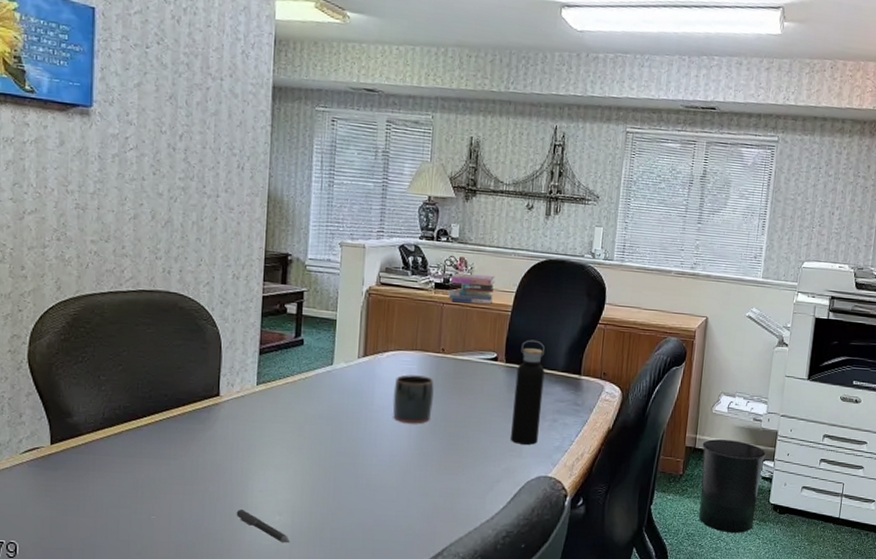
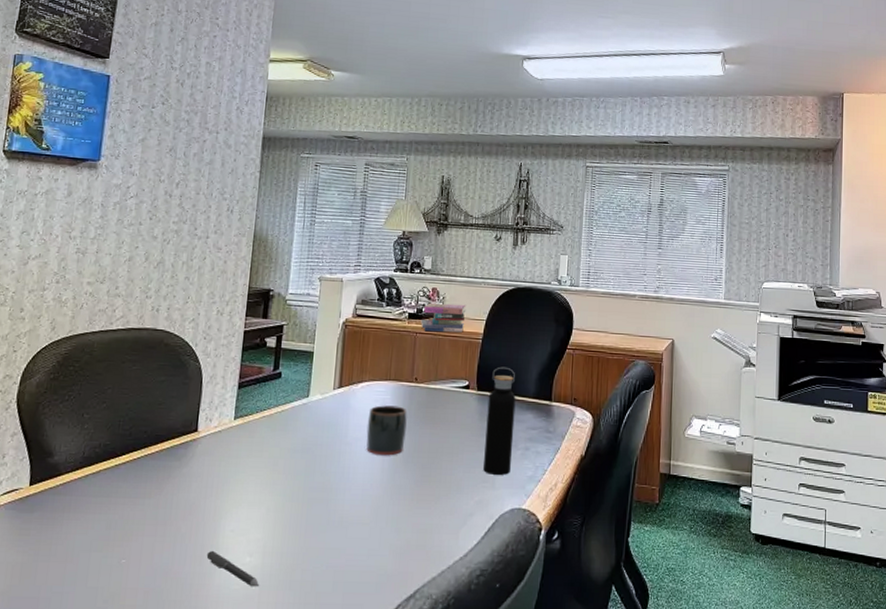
waste bin: present [699,438,767,533] -> none [677,464,743,566]

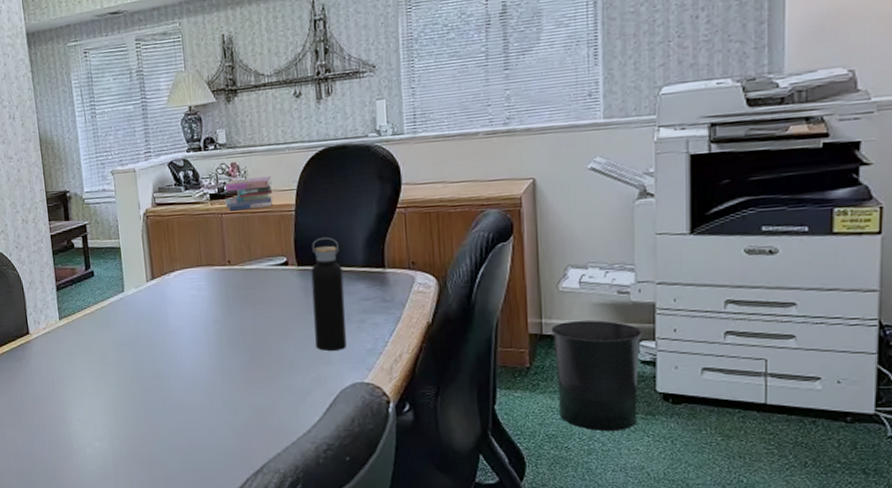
pen: present [206,550,260,587] -> none [61,437,114,467]
mug: present [366,405,407,455] -> none [186,291,228,340]
waste bin: none [677,464,743,566] -> present [551,320,643,431]

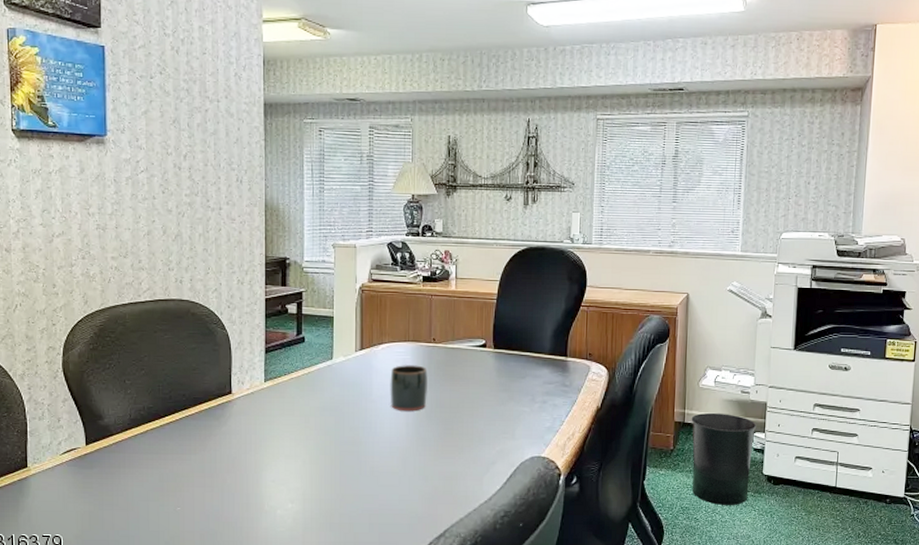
mug: none [186,291,228,340] -> present [390,365,428,410]
books: present [224,175,273,211] -> none [435,265,479,294]
water bottle: present [311,237,347,351] -> none [503,325,532,426]

